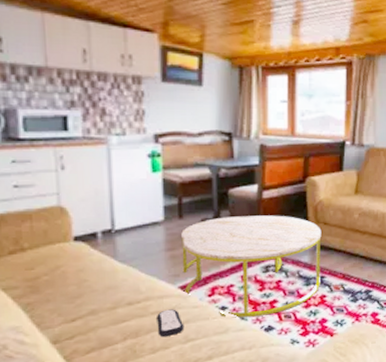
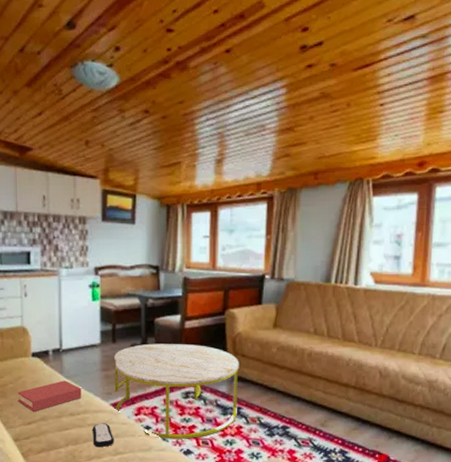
book: none [55,265,142,307] -> present [18,380,82,412]

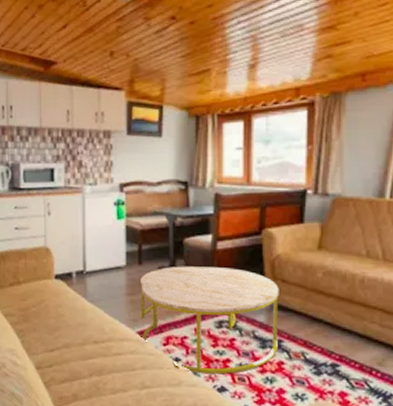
book: present [18,380,82,412] -> none [40,305,106,339]
remote control: present [93,423,115,448] -> none [118,353,141,380]

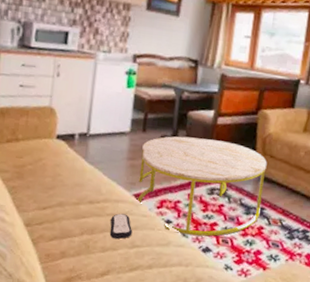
remote control: none [118,353,141,380] -> present [109,213,133,239]

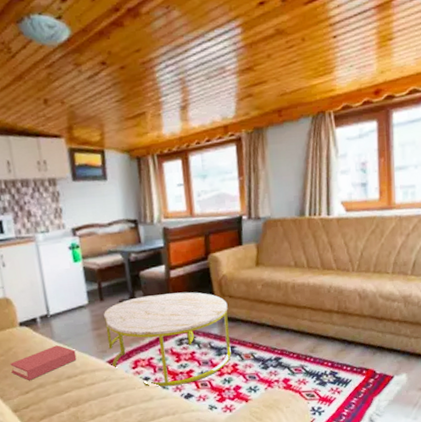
book: none [35,166,105,197] -> present [10,345,77,381]
remote control: present [109,213,133,239] -> none [92,381,116,406]

